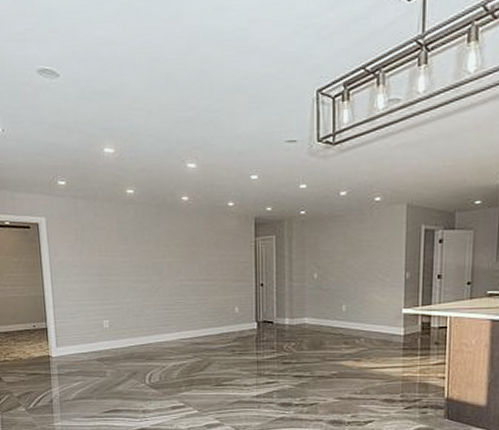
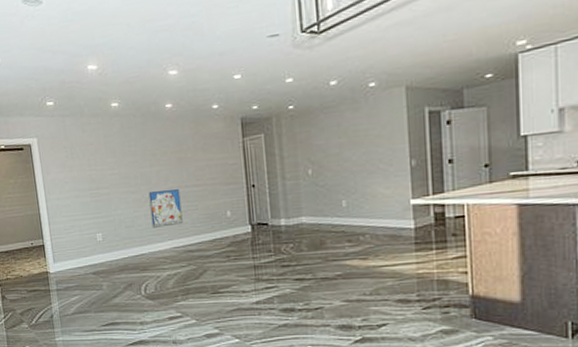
wall art: none [159,282,192,319] -> present [148,189,183,228]

